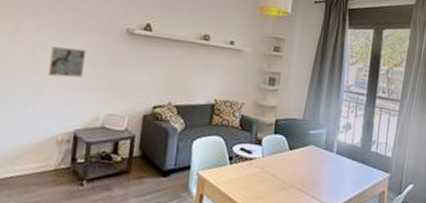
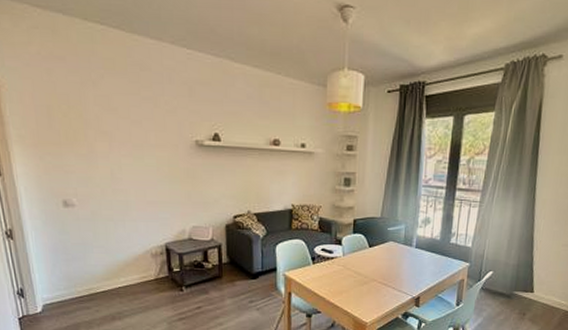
wall art: present [47,47,86,78] -> none [127,165,162,195]

